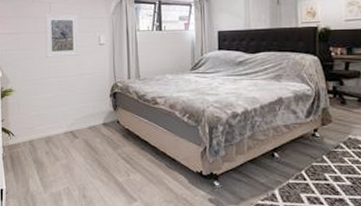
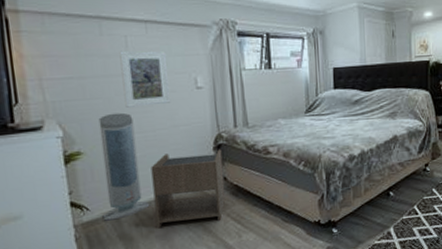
air purifier: none [23,61,58,146] -> present [98,112,150,221]
nightstand: none [61,96,118,159] -> present [151,149,226,229]

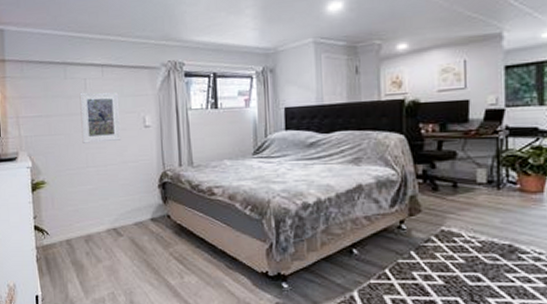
air purifier: present [98,112,150,221] -> none [59,148,99,246]
nightstand: present [151,149,226,229] -> none [101,187,169,259]

